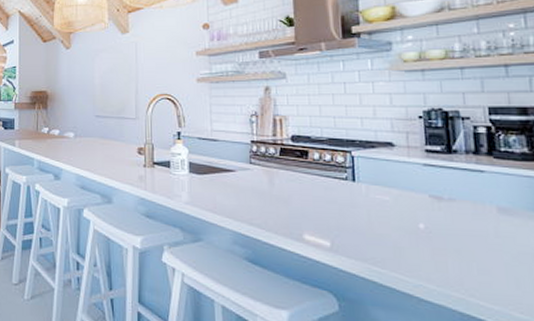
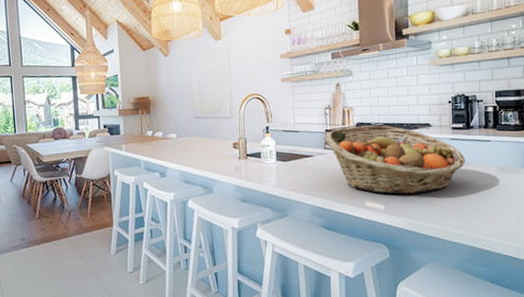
fruit basket: none [249,139,447,232] -> present [324,125,465,195]

